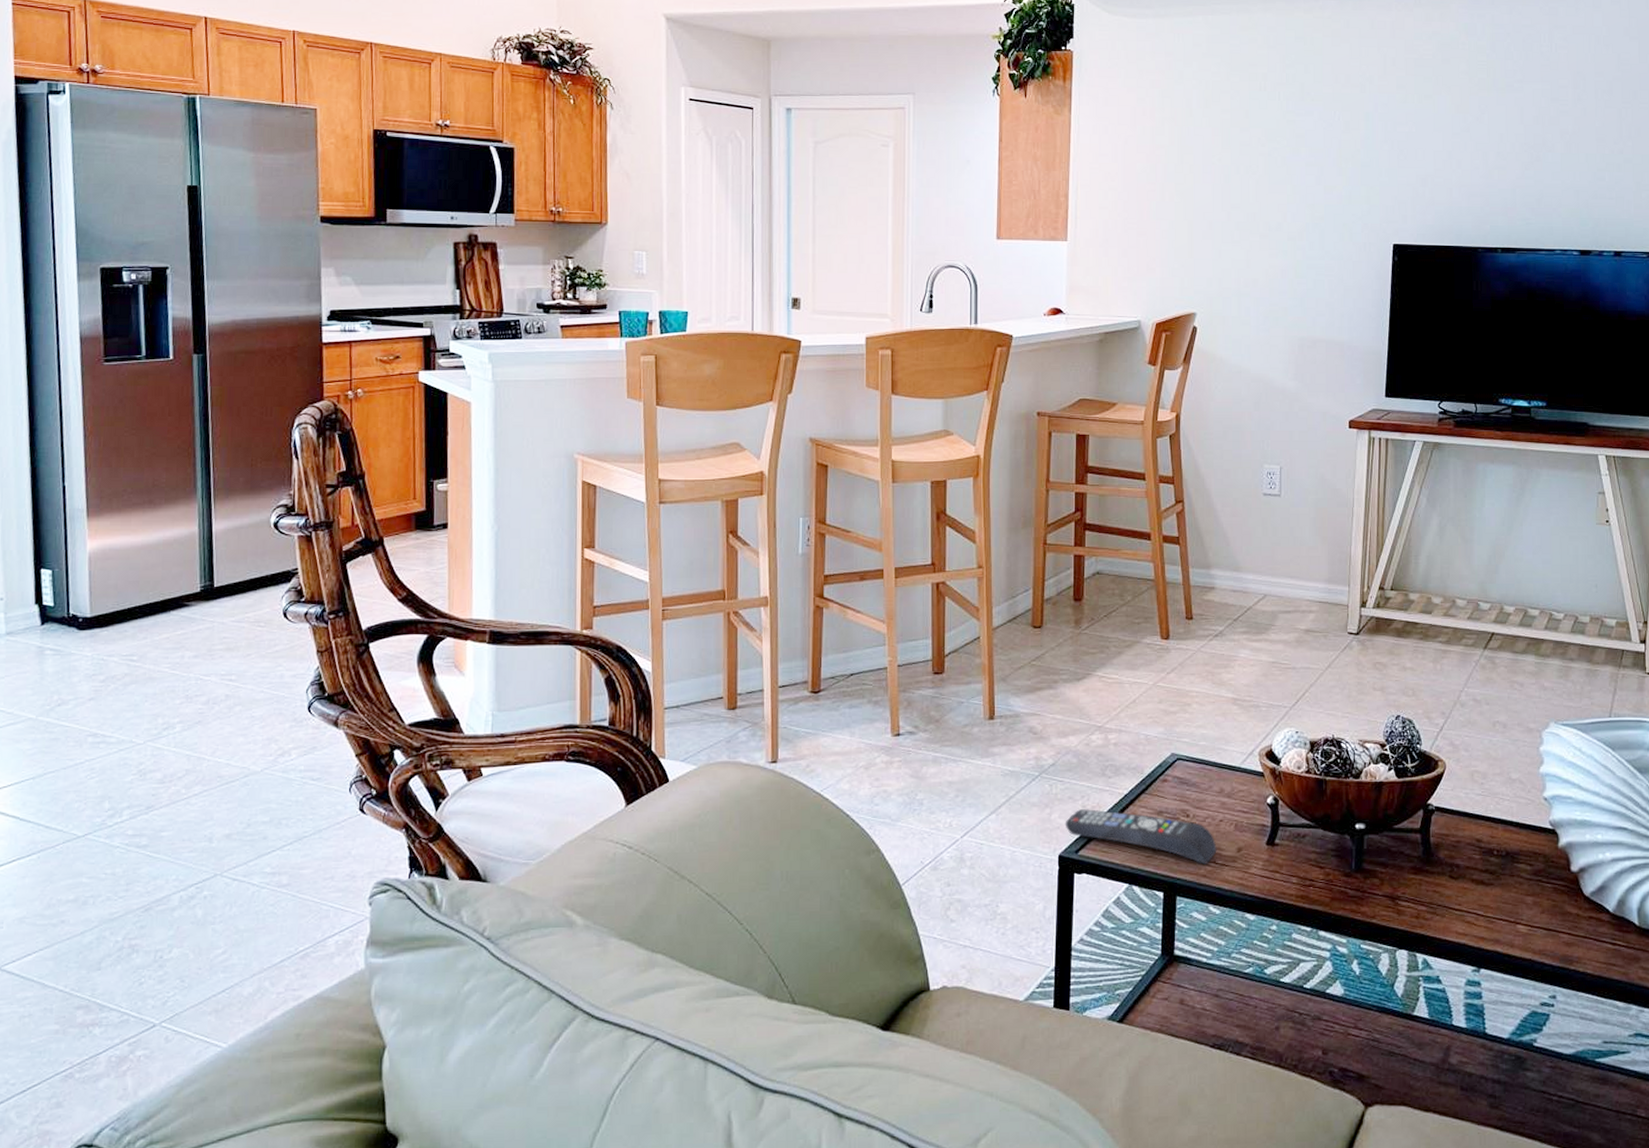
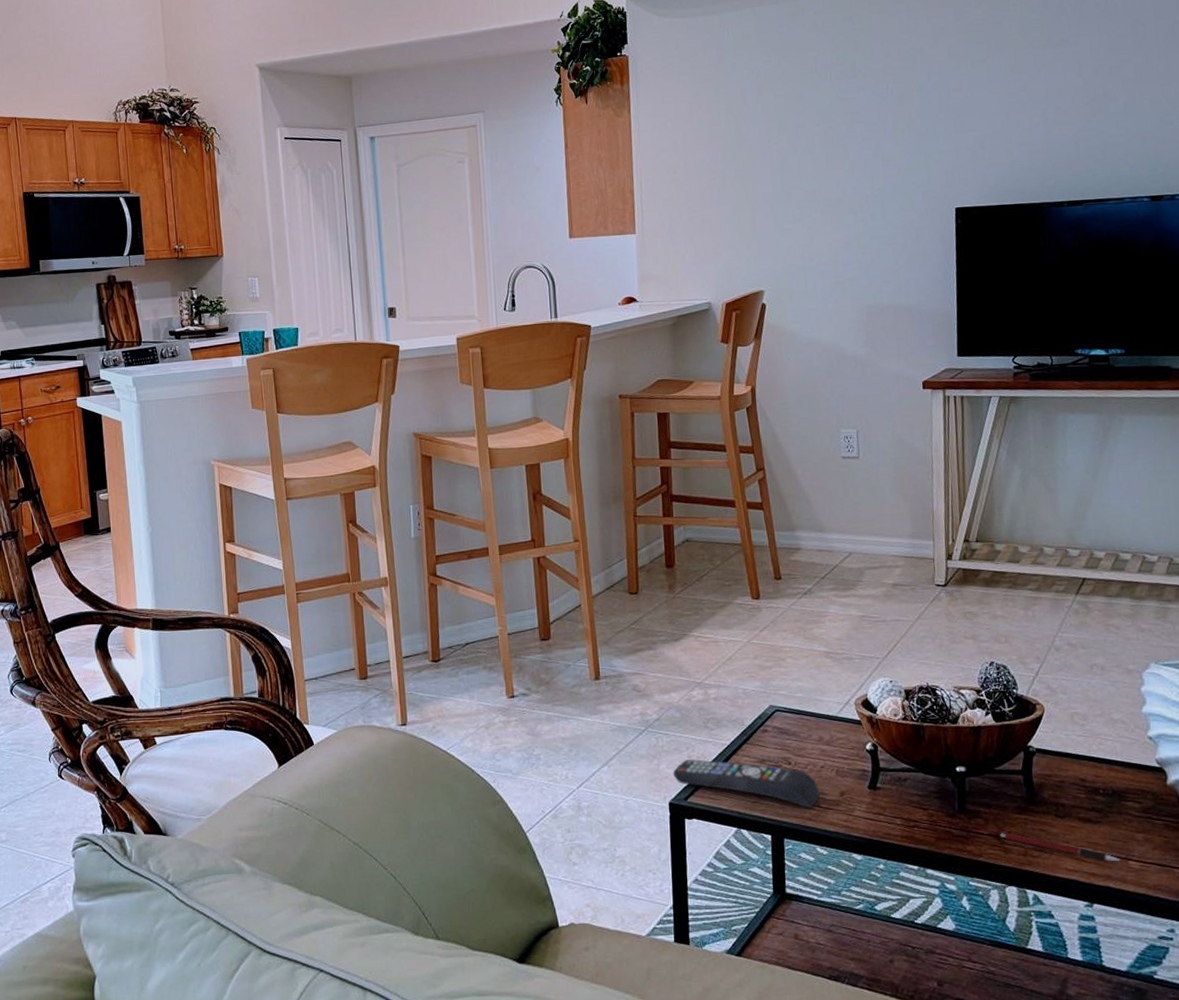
pen: none [1395,894,1510,926] -> present [1000,833,1121,862]

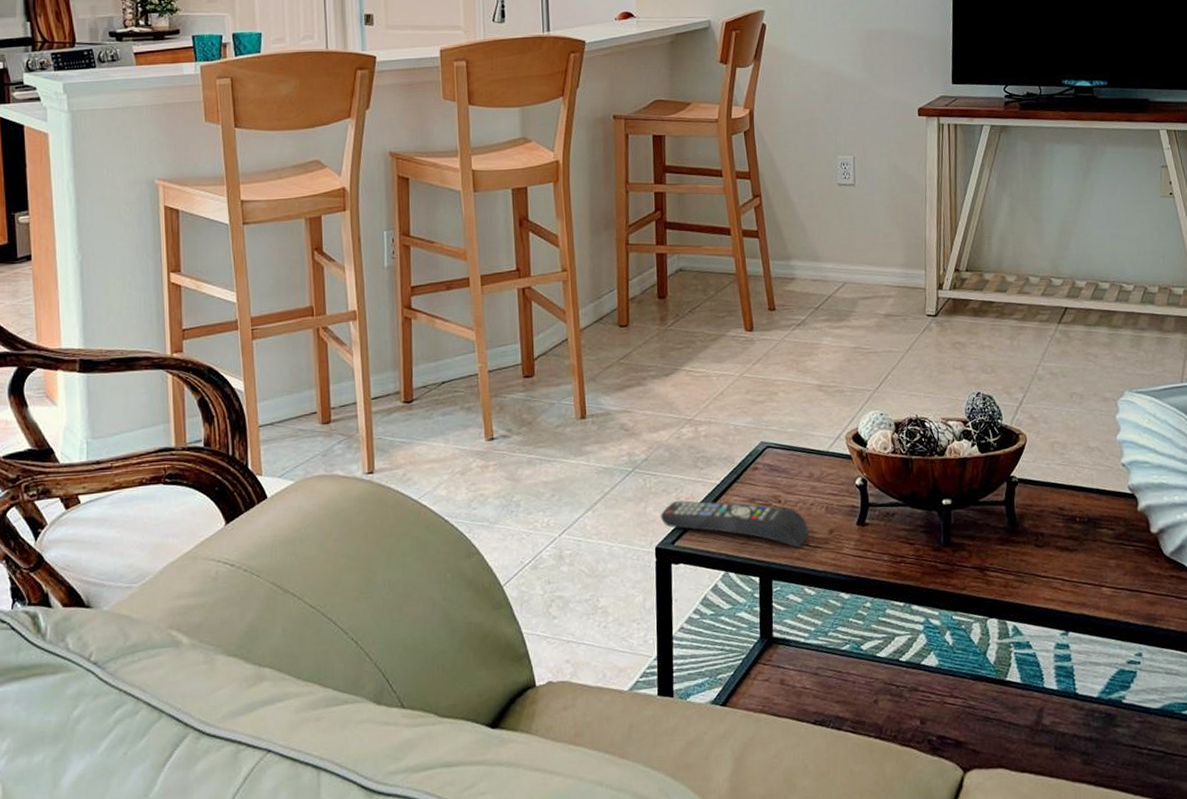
pen: present [1000,833,1121,862] -> none [983,564,1094,589]

